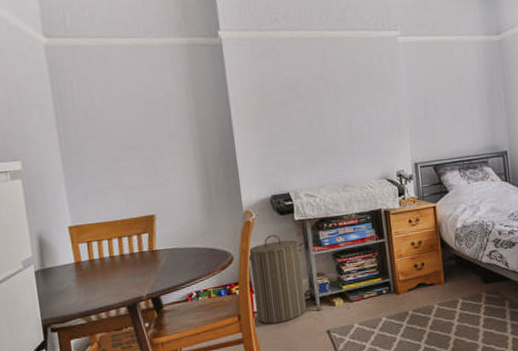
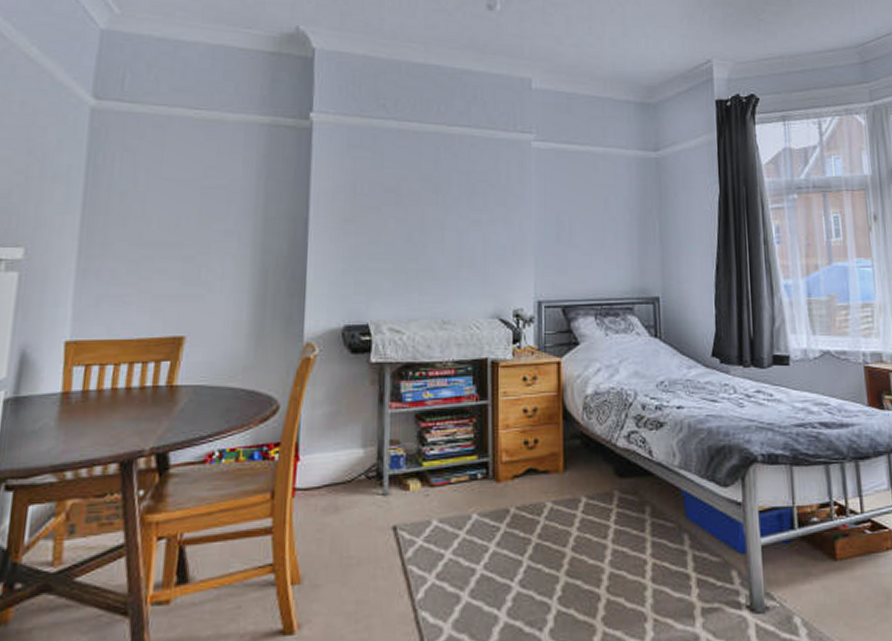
laundry hamper: present [247,234,307,324] -> none [297,379,379,508]

